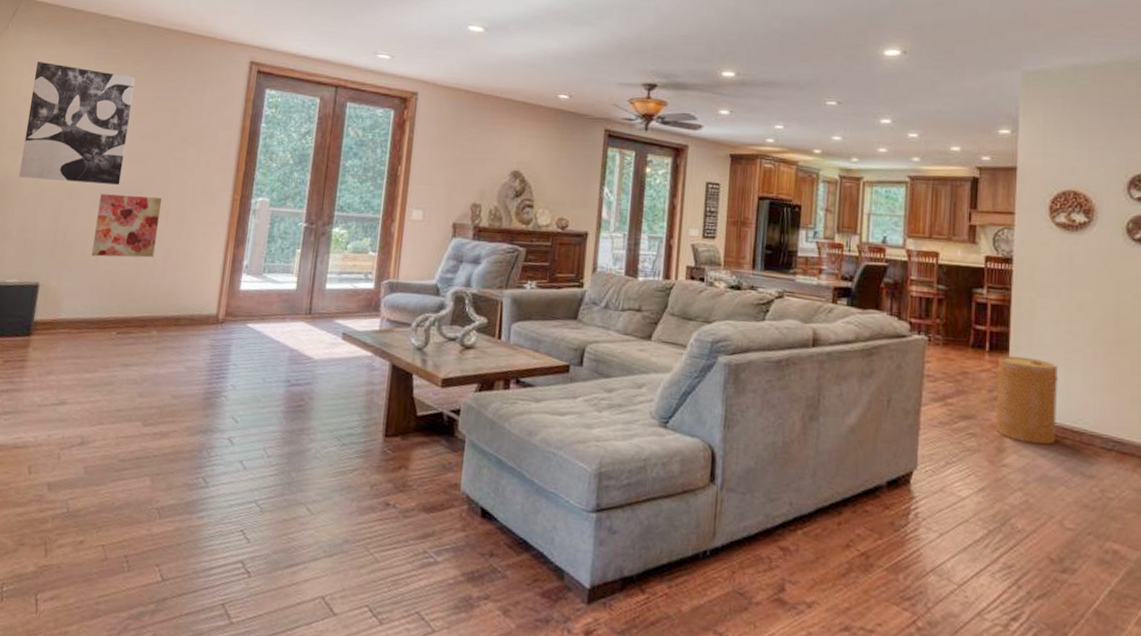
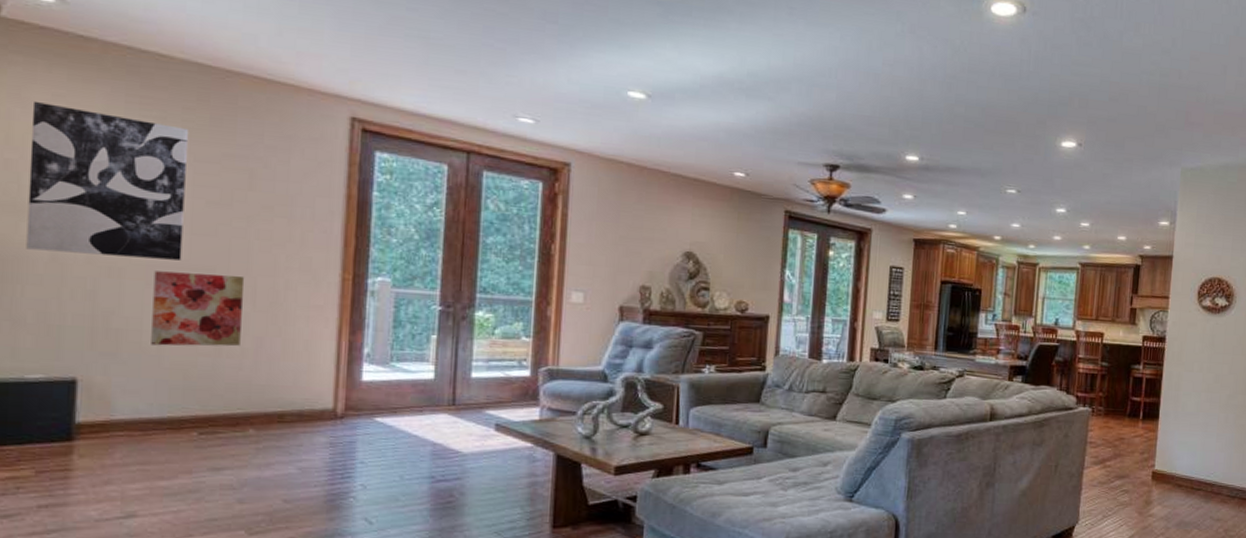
basket: present [995,355,1059,445] -> none [1144,422,1197,496]

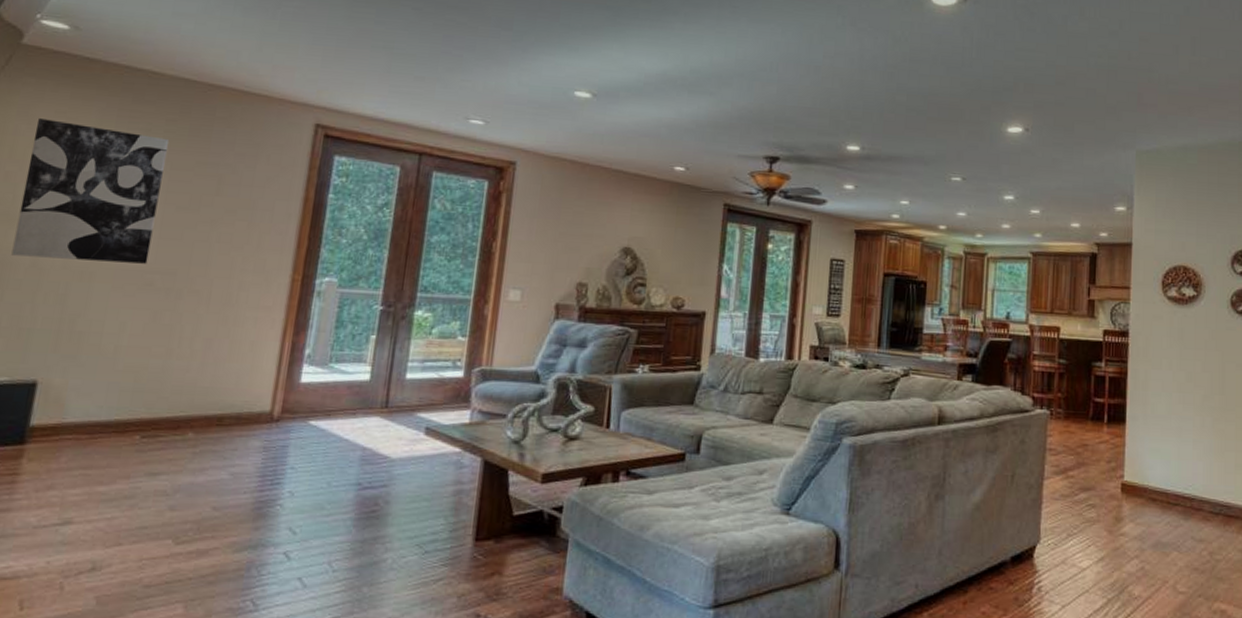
wall art: present [151,271,245,347] -> none [109,274,203,348]

